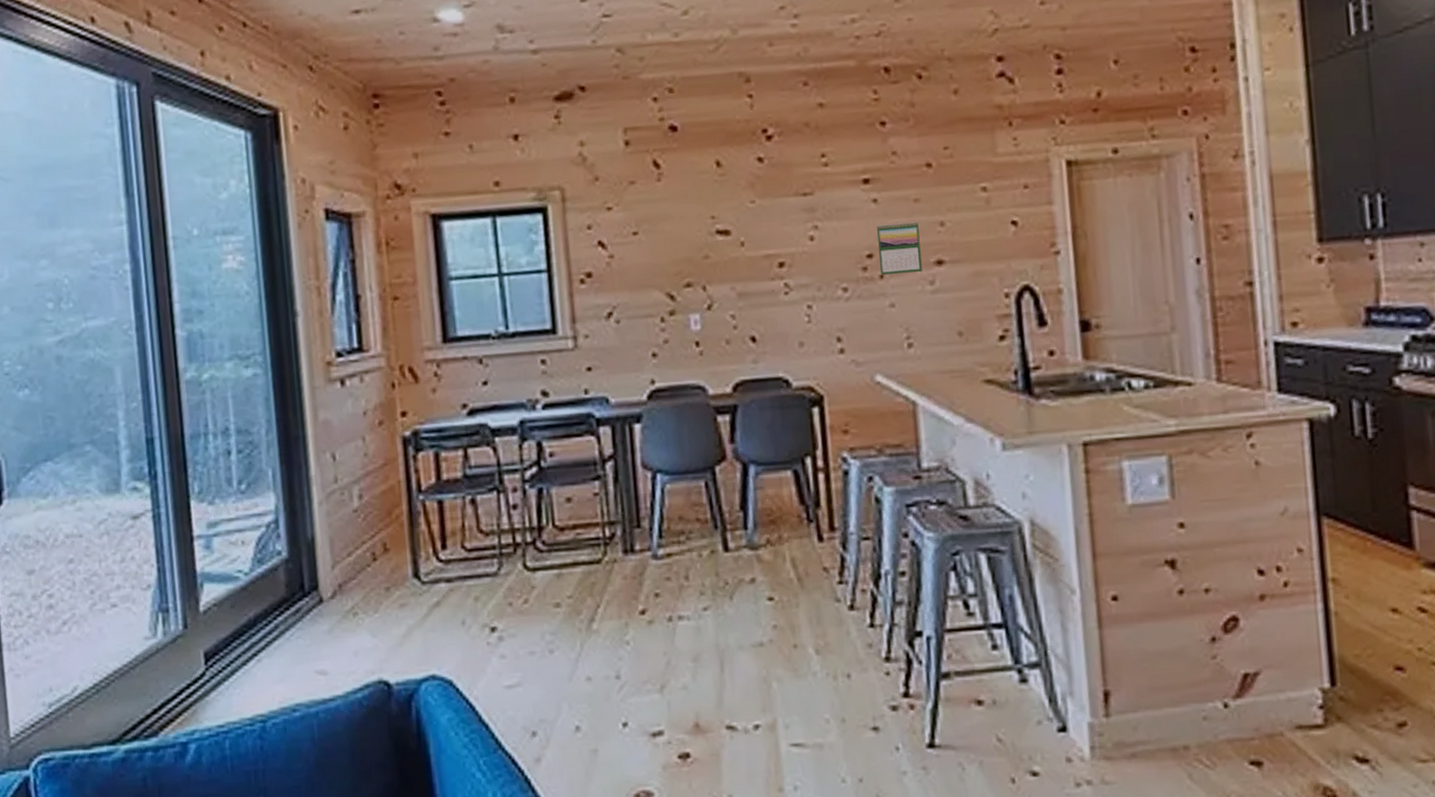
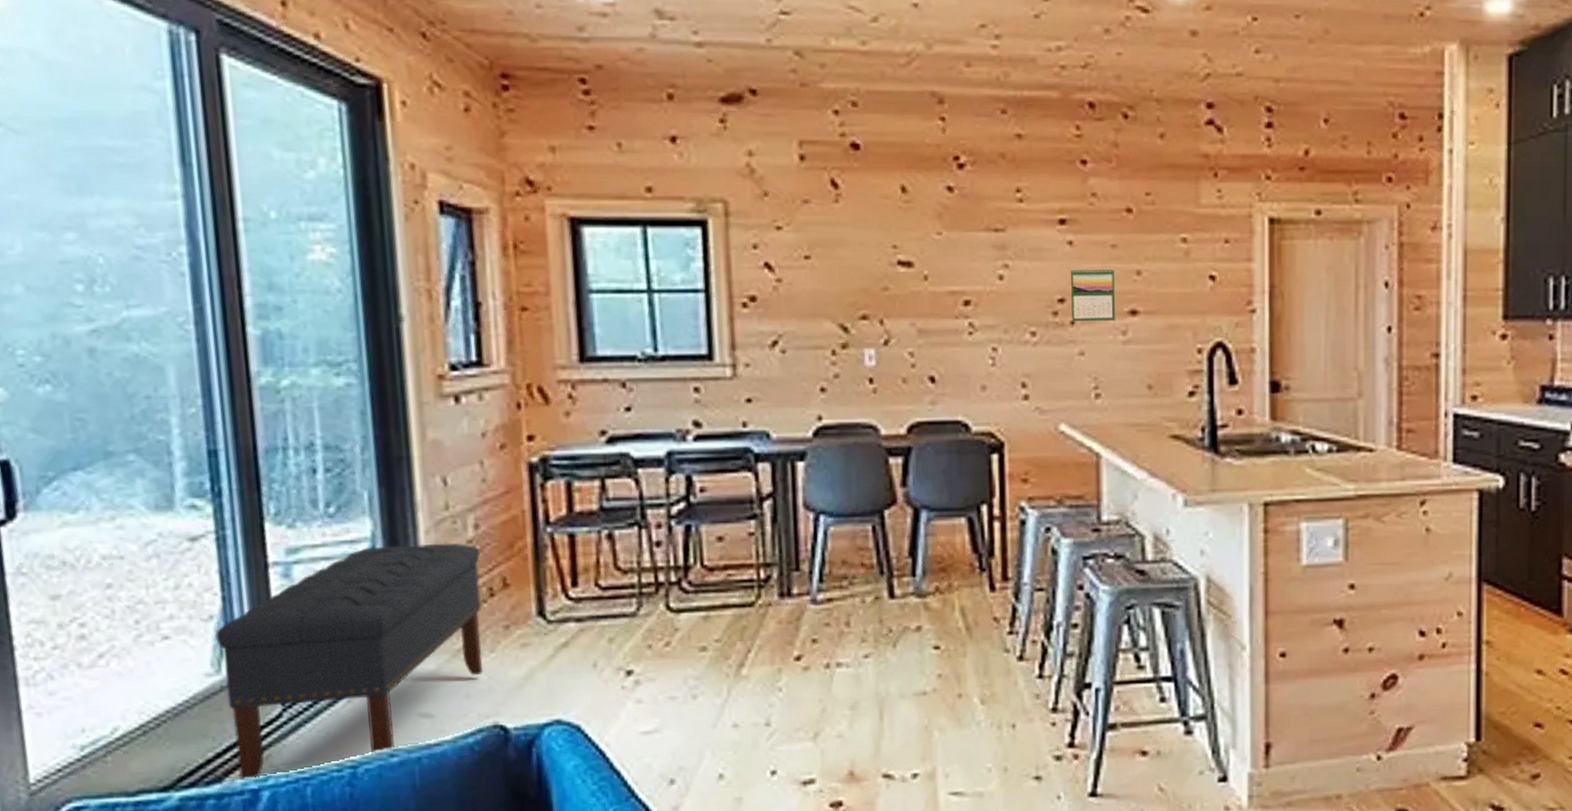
bench: none [152,512,369,734] -> present [215,543,484,780]

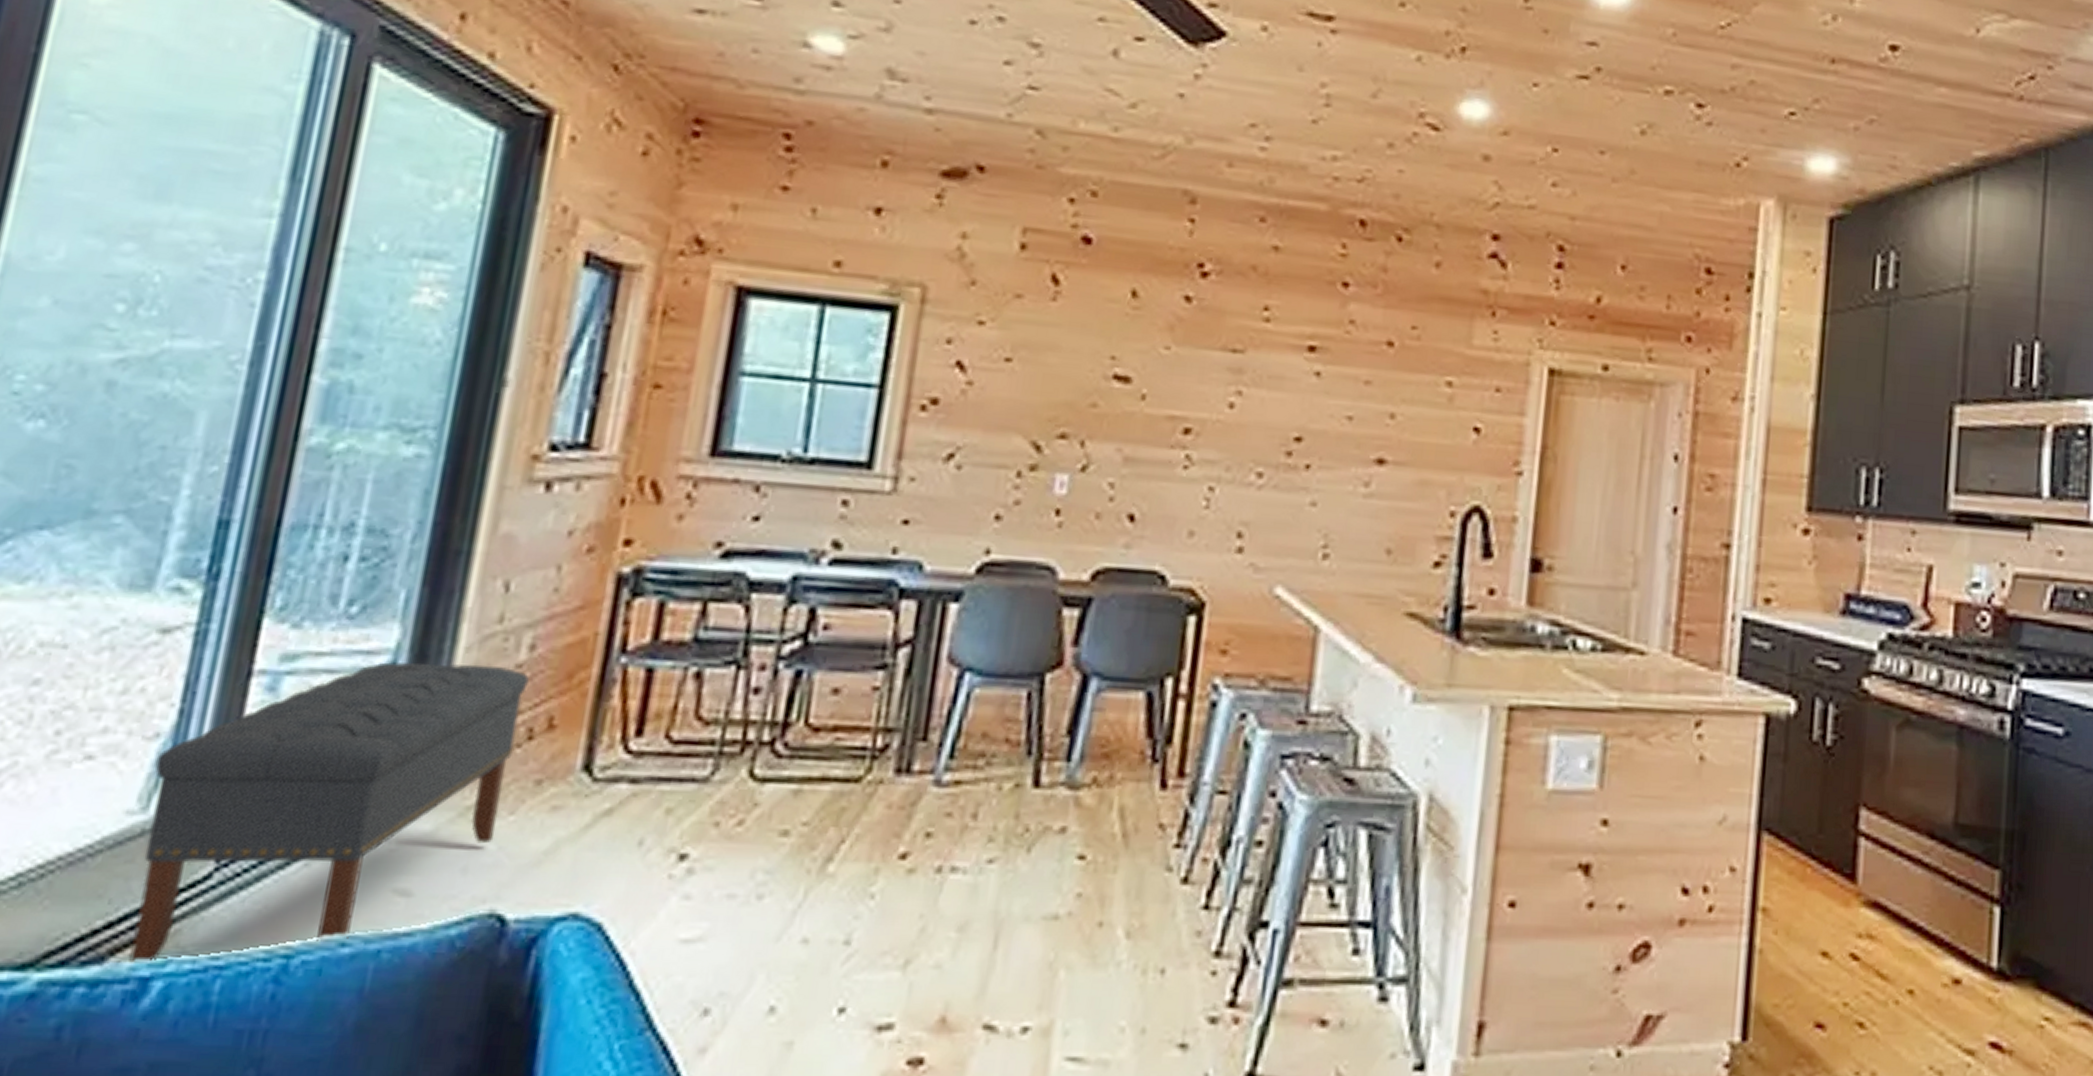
calendar: present [1070,267,1115,322] -> none [1307,404,1365,469]

